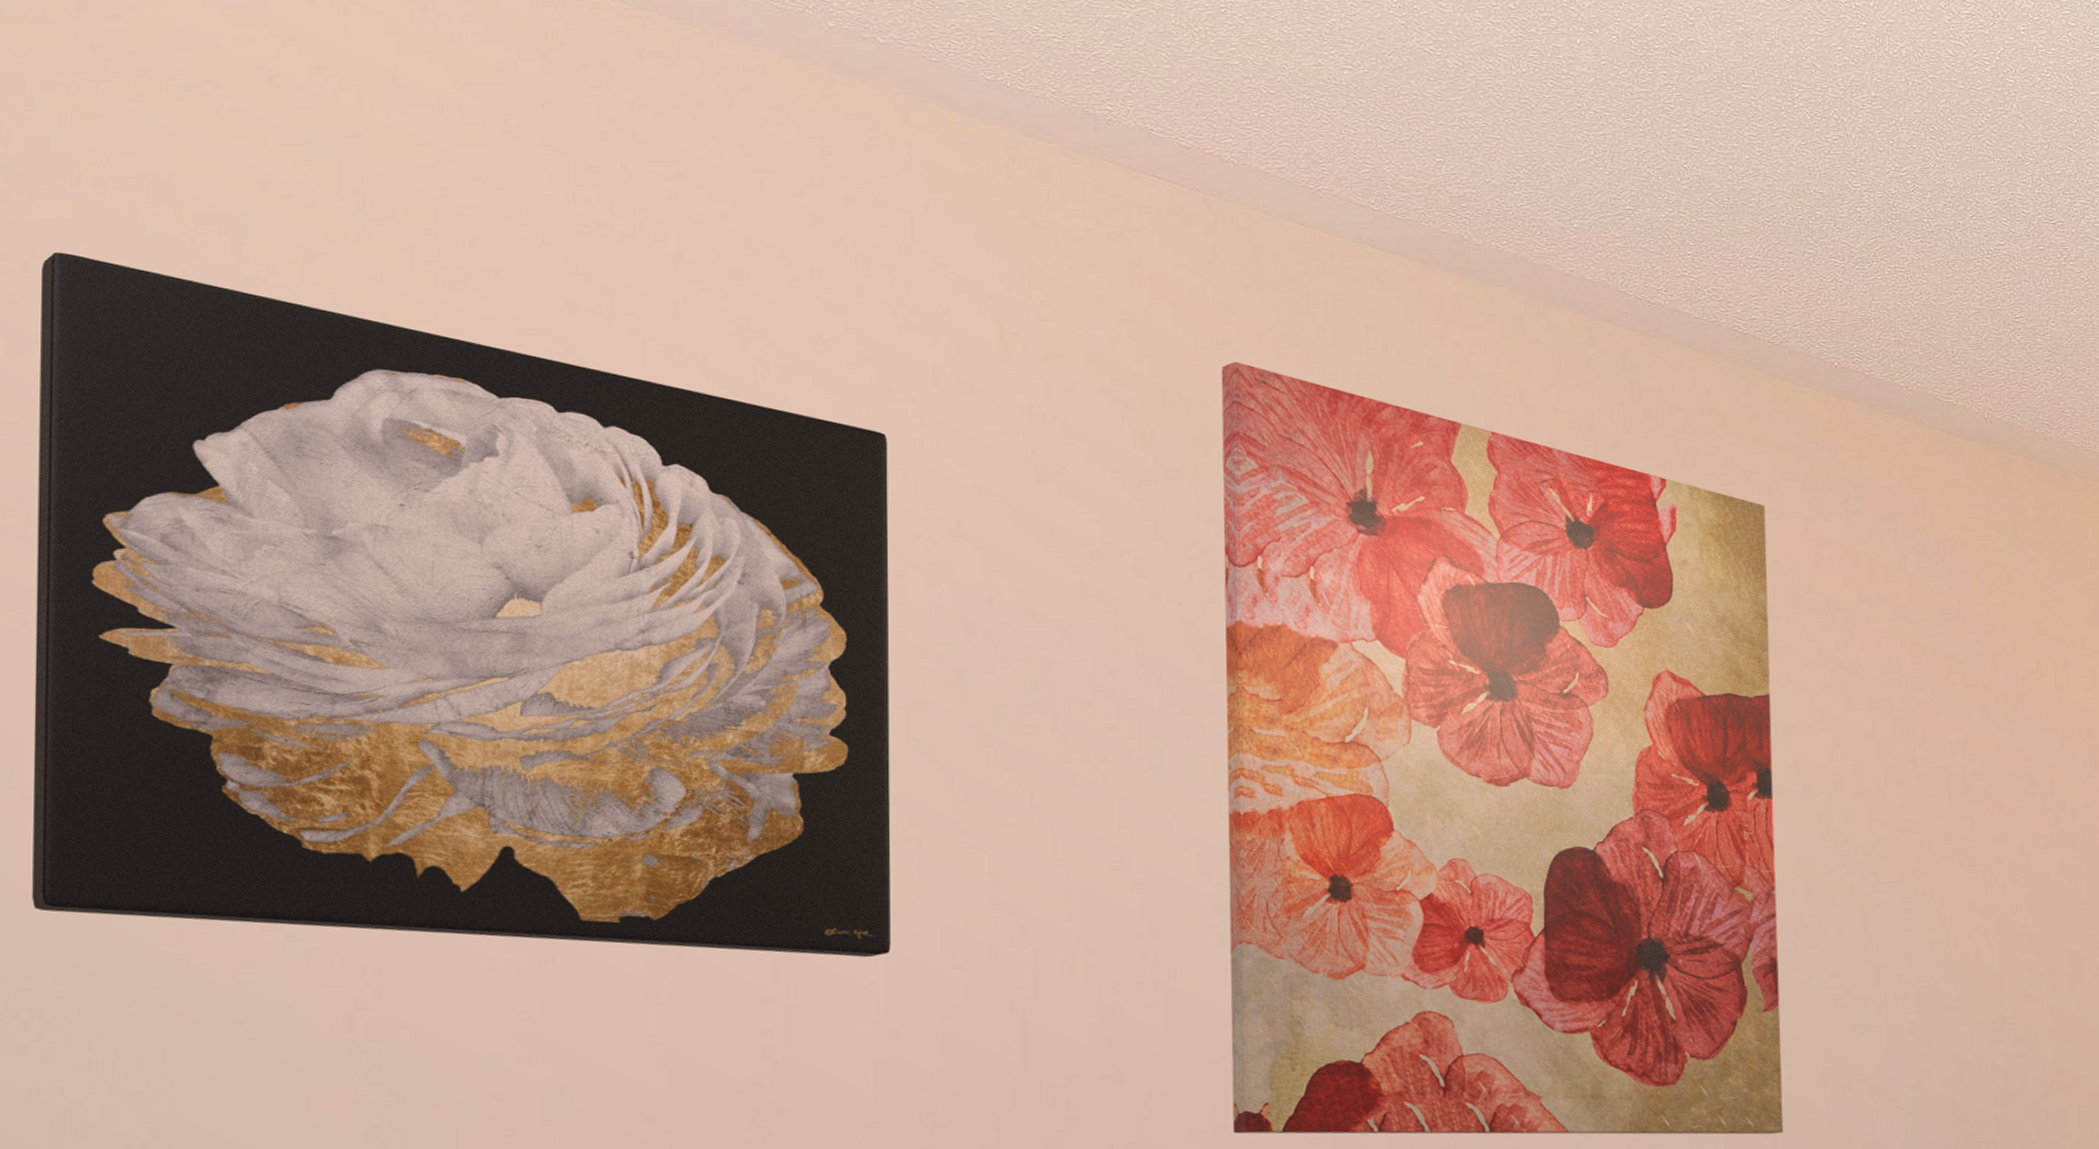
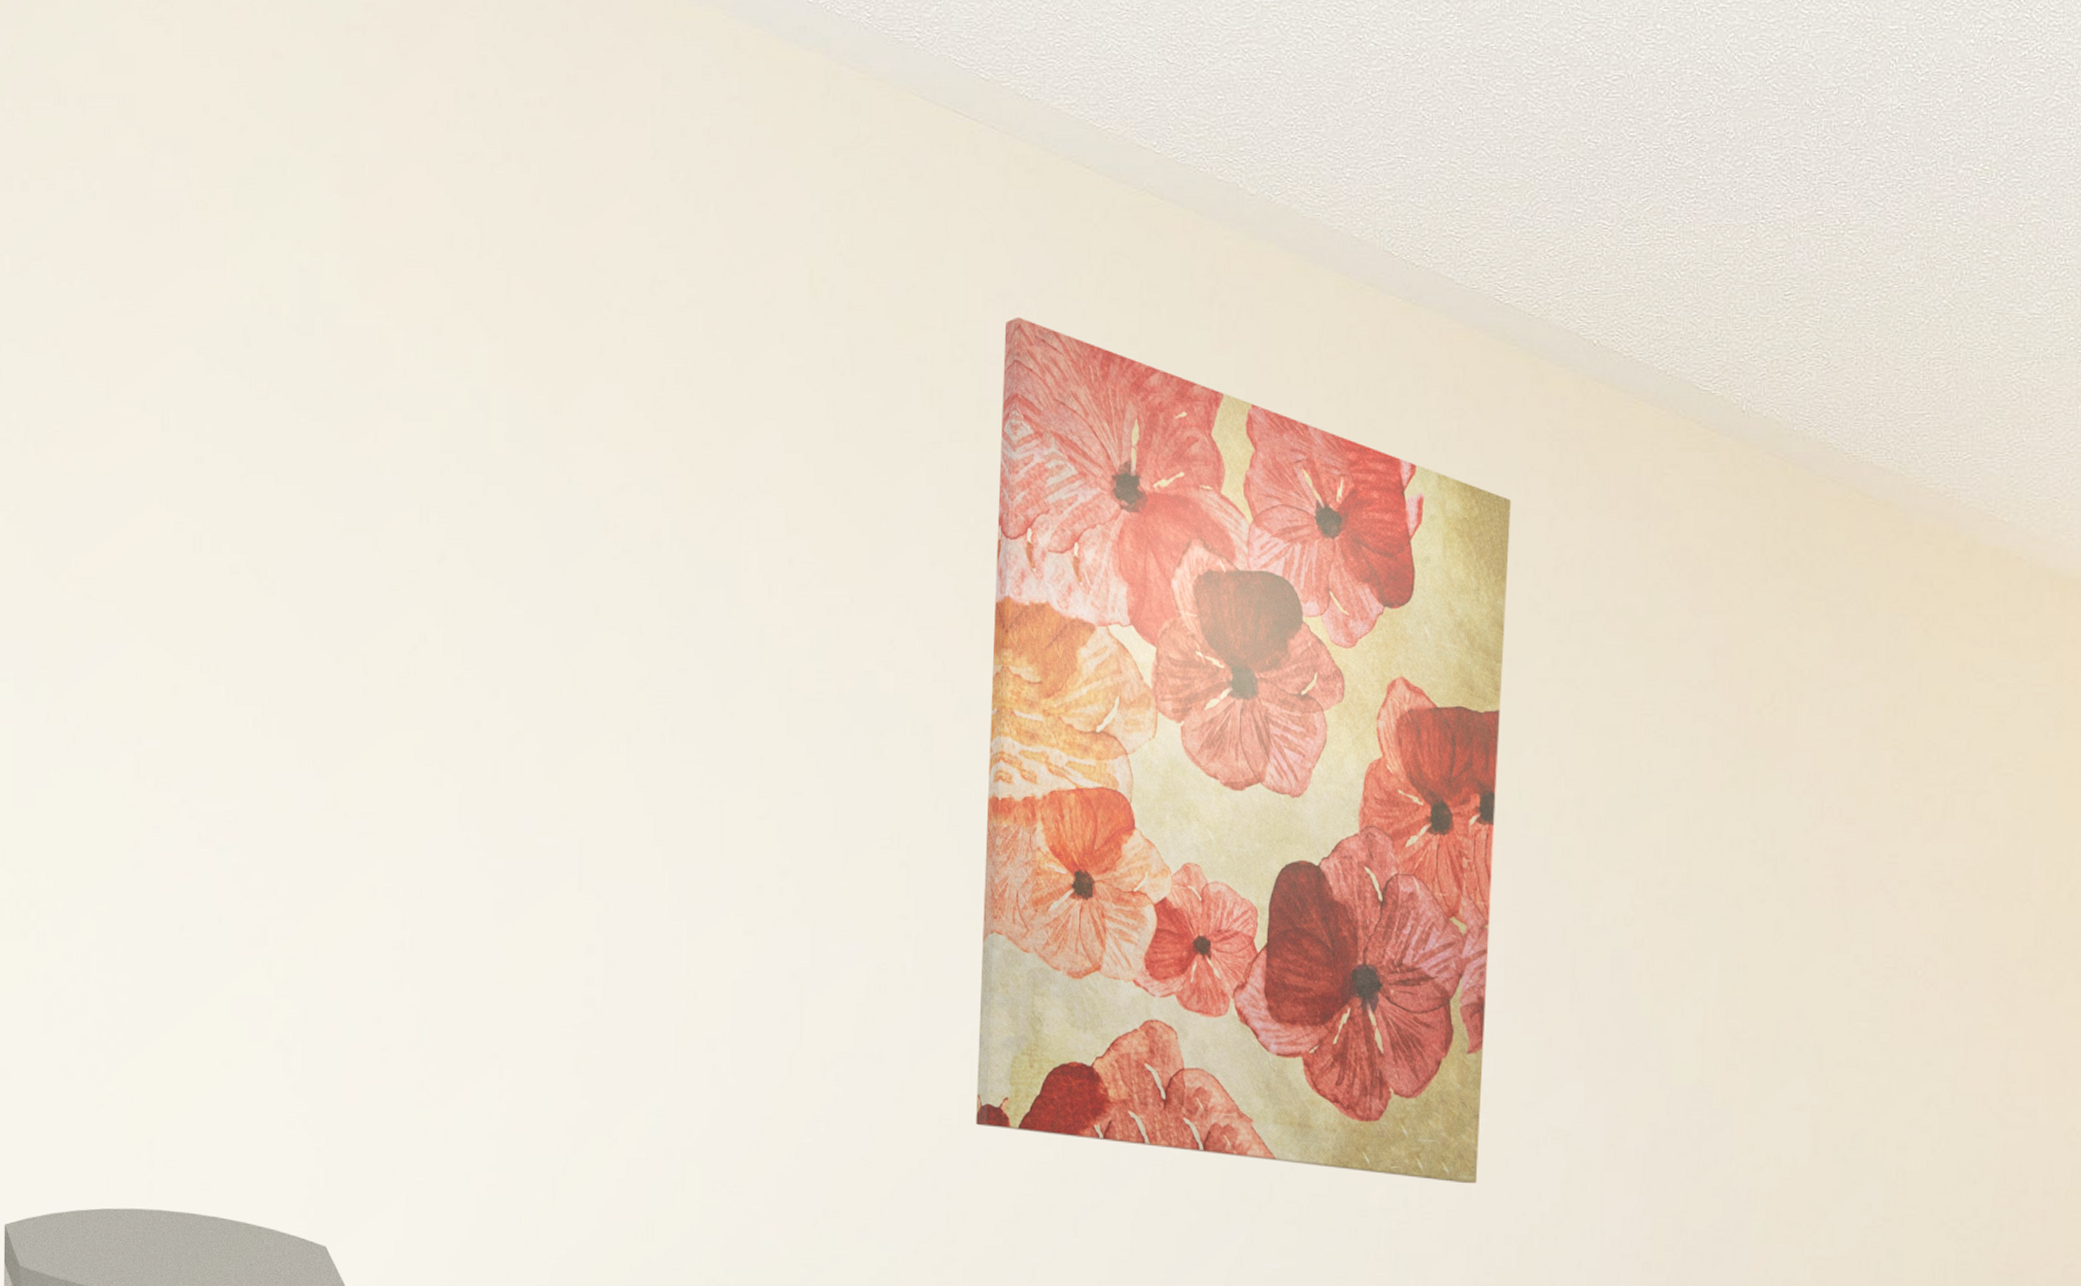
wall art: present [32,252,891,957] -> none [30,171,709,915]

